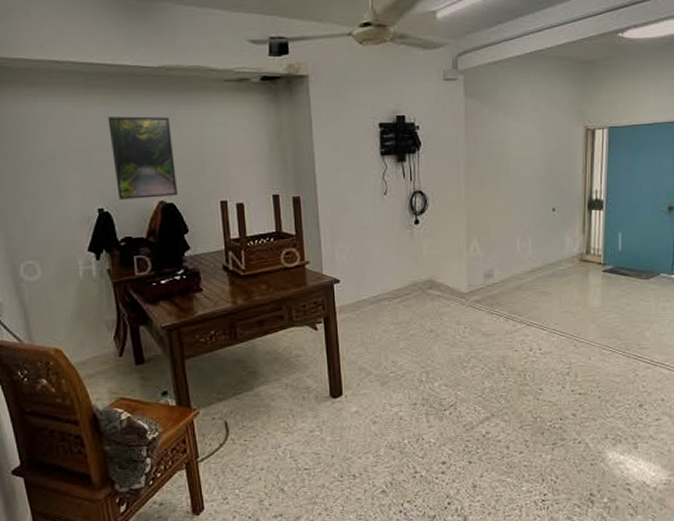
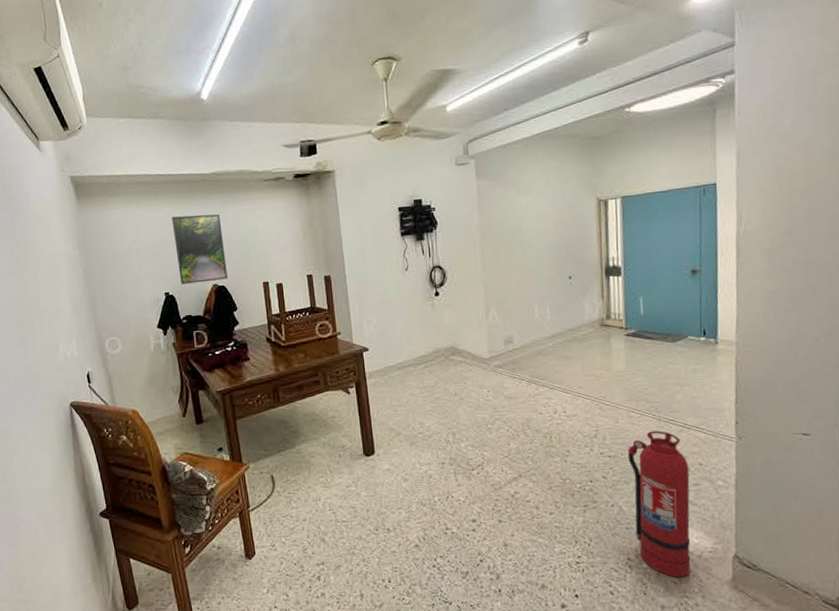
fire extinguisher: none [597,367,652,510] -> present [627,430,691,578]

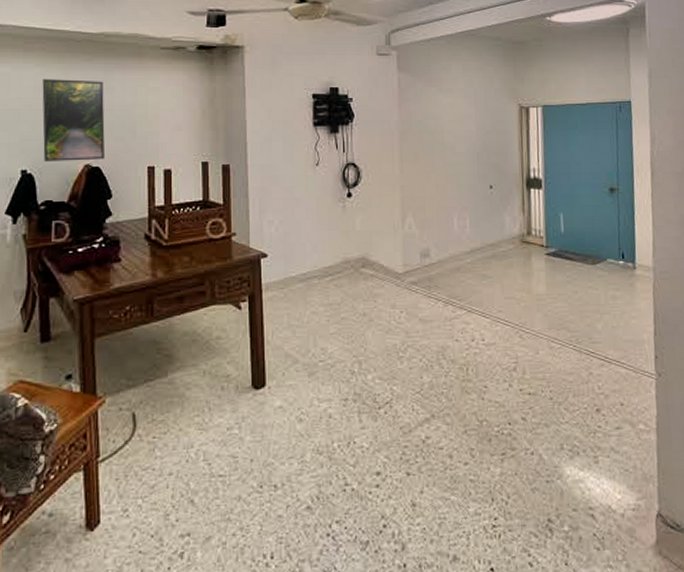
fire extinguisher: present [627,430,691,578] -> none [548,364,614,543]

